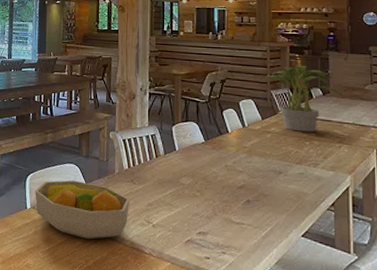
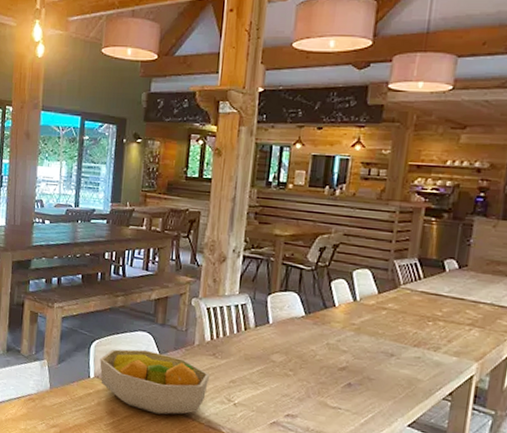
potted plant: present [257,65,343,133] -> none [378,230,484,312]

